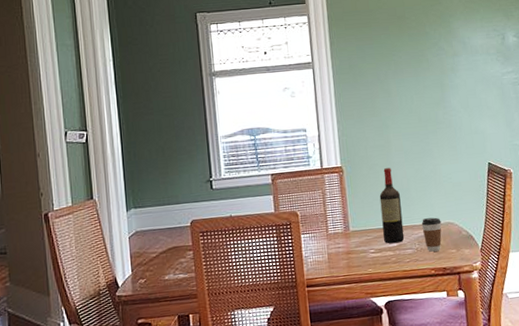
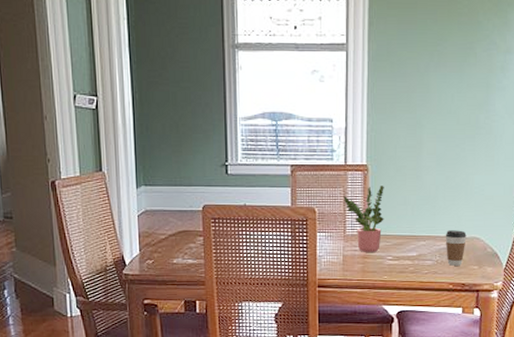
potted plant: none [322,184,363,249] -> present [343,186,384,252]
wine bottle: present [379,168,405,244] -> none [402,172,426,253]

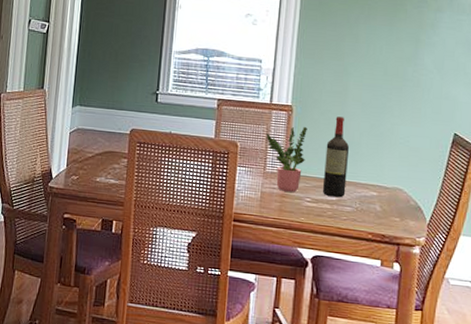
wine bottle: none [402,172,426,253] -> present [322,116,349,198]
coffee cup: present [445,230,467,266] -> none [366,178,389,216]

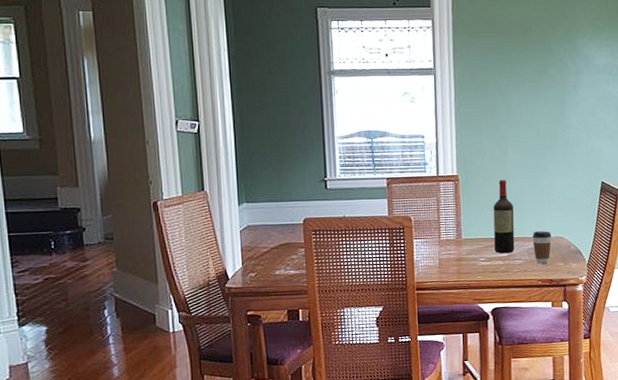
potted plant: present [266,127,307,192] -> none [437,194,476,255]
coffee cup: none [366,178,389,216] -> present [532,231,552,264]

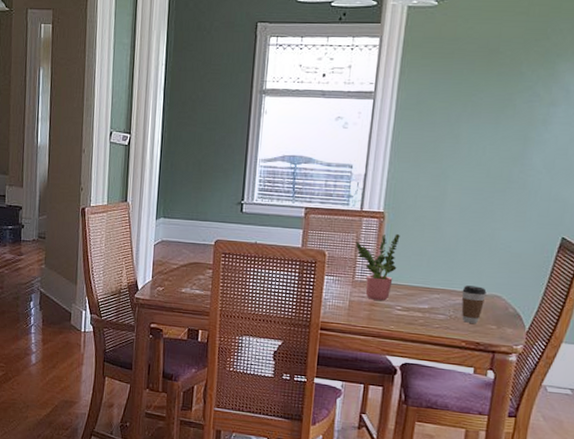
potted plant: none [437,194,476,255] -> present [355,234,400,301]
wine bottle: present [493,180,515,254] -> none [414,222,444,306]

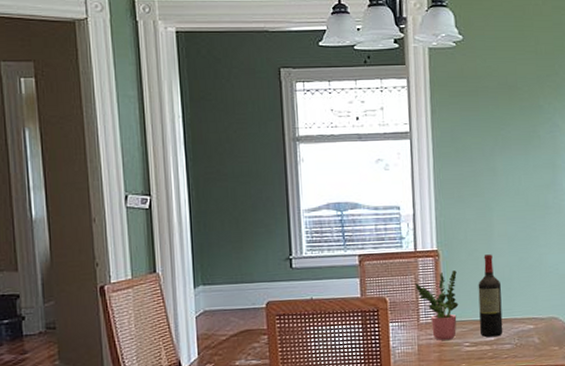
wine bottle: none [414,222,444,306] -> present [478,254,503,338]
coffee cup: present [461,285,487,324] -> none [522,311,545,348]

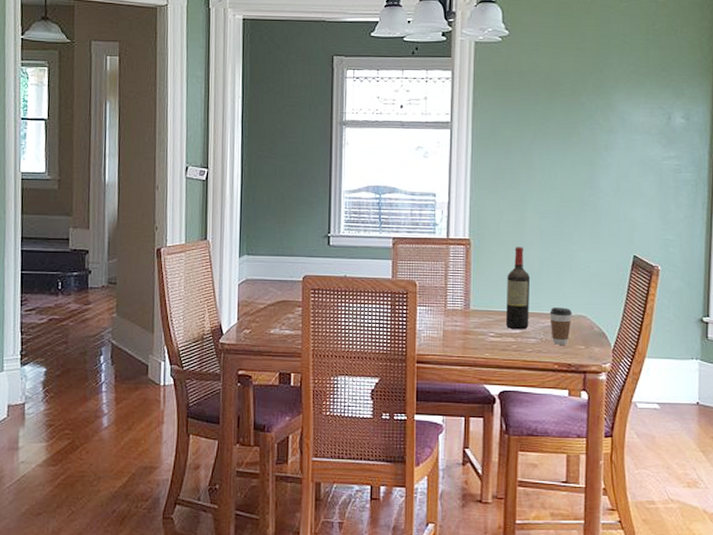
potted plant: present [415,270,459,340] -> none [445,260,487,328]
coffee cup: none [522,311,545,348] -> present [549,307,572,345]

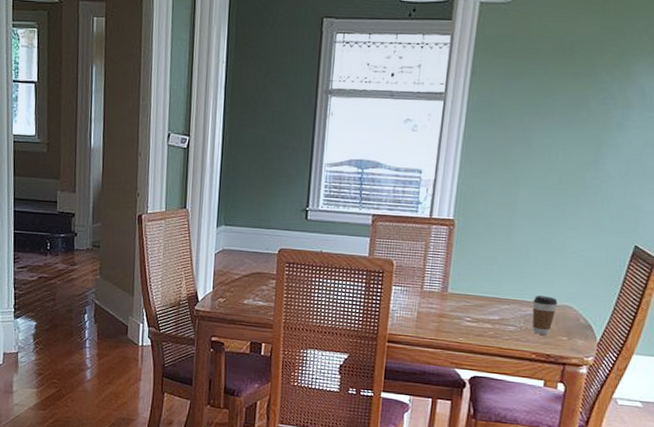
wine bottle: present [505,247,530,330] -> none [483,230,515,317]

